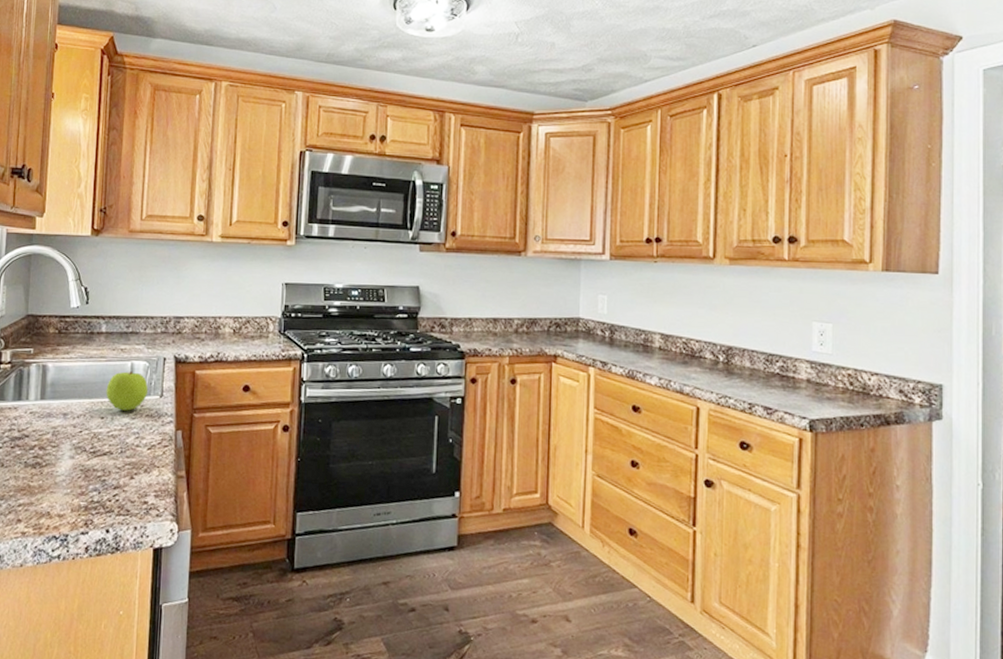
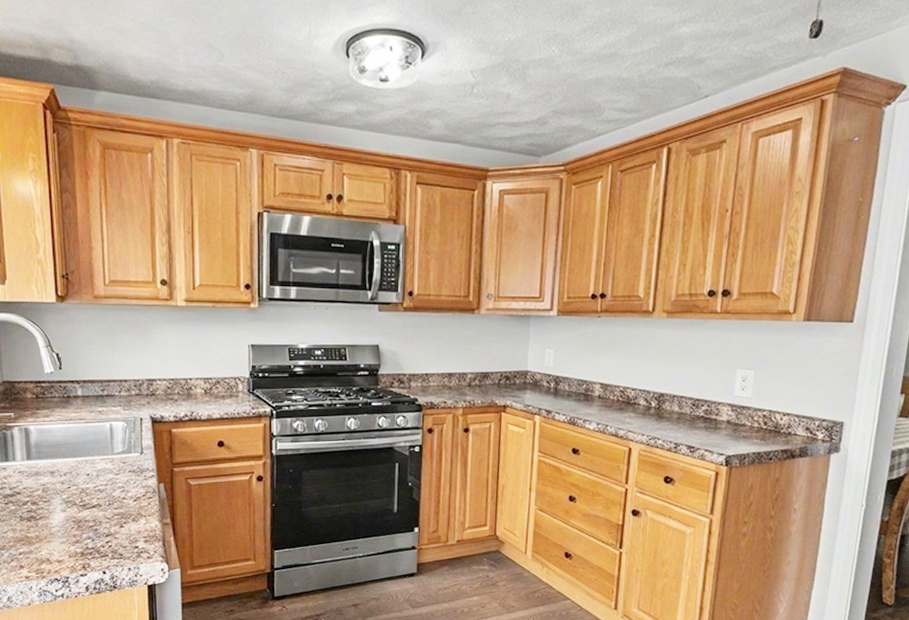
apple: present [106,370,149,411] -> none [88,431,129,468]

